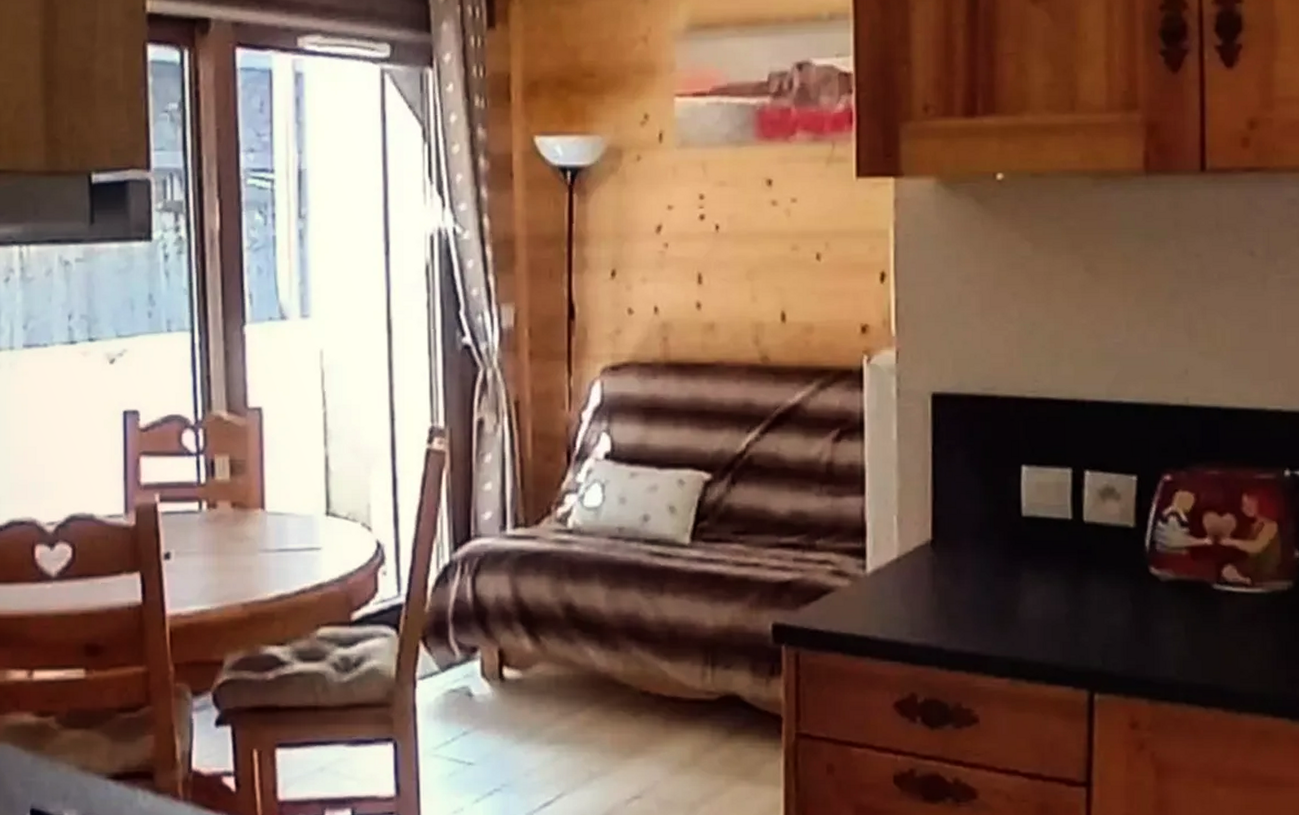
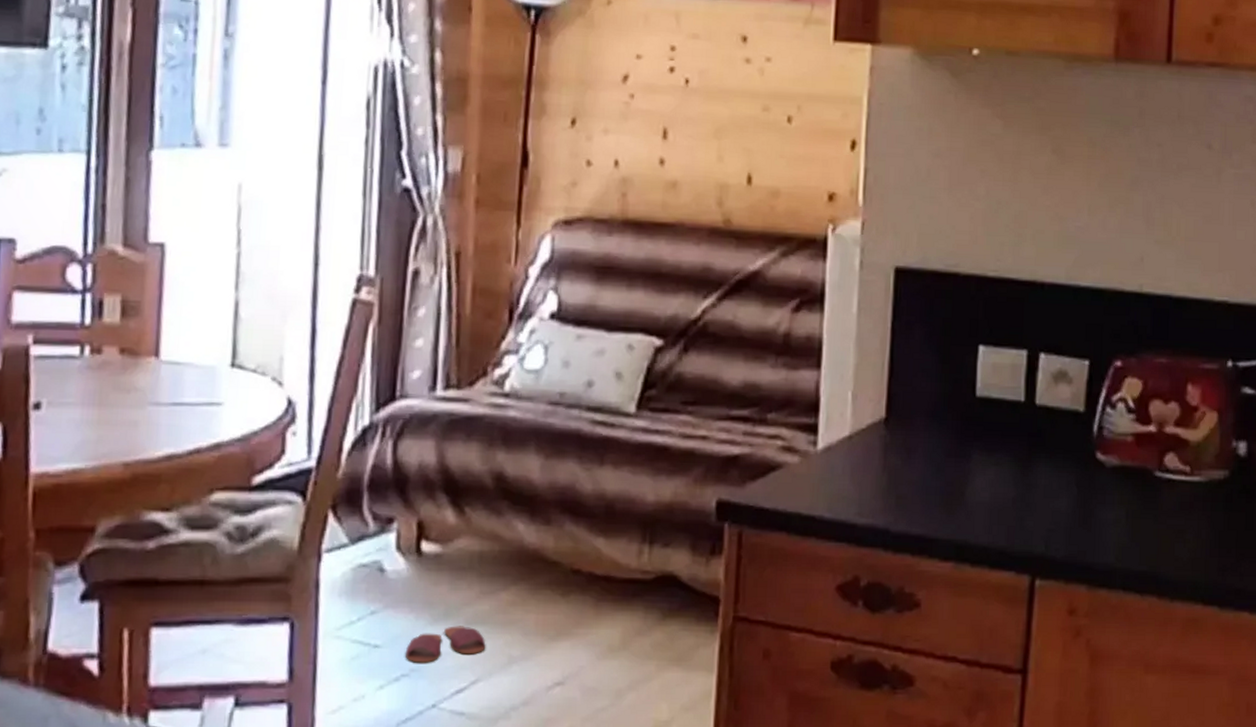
slippers: none [496,744,568,779] -> present [405,626,486,663]

